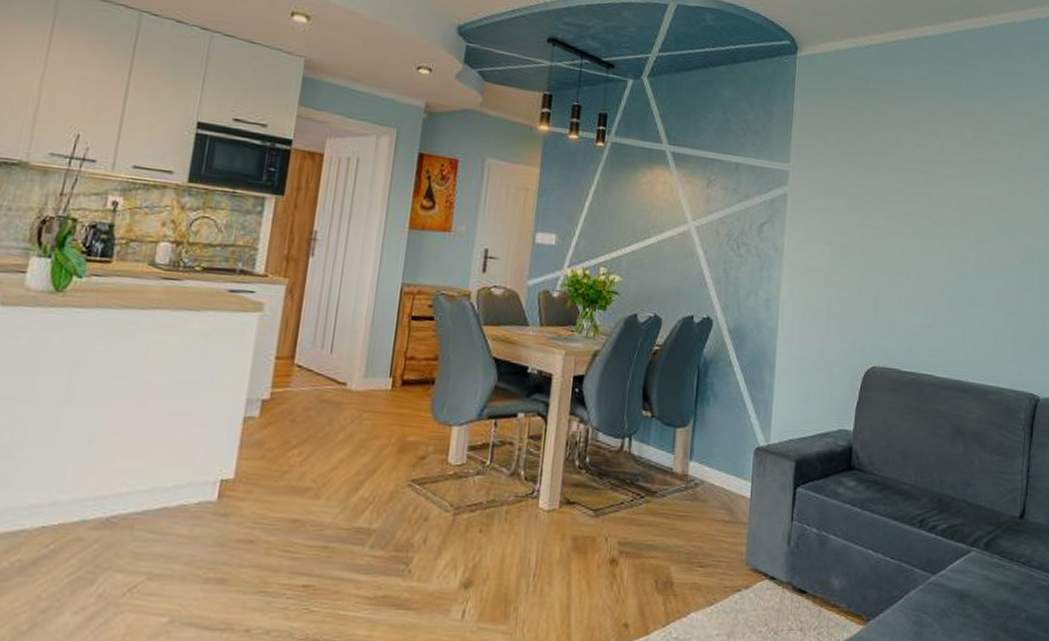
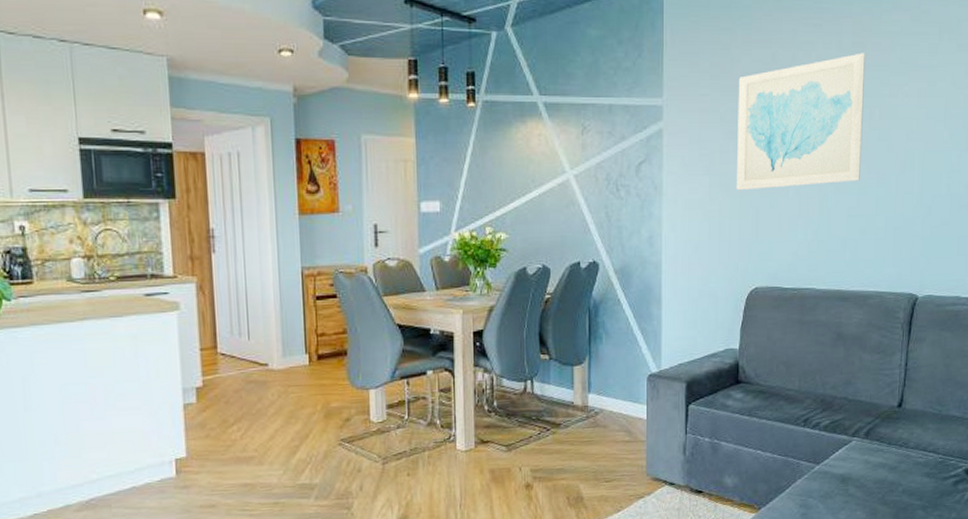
wall art: none [857,147,987,271] -> present [736,53,866,191]

